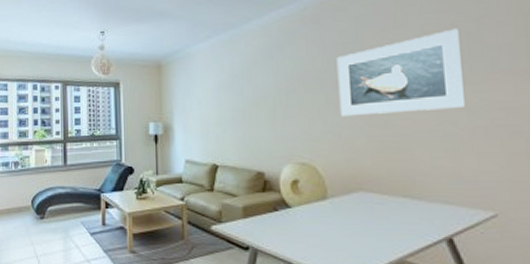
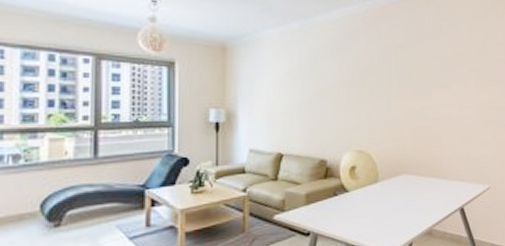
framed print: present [336,28,467,117] -> none [390,44,476,110]

